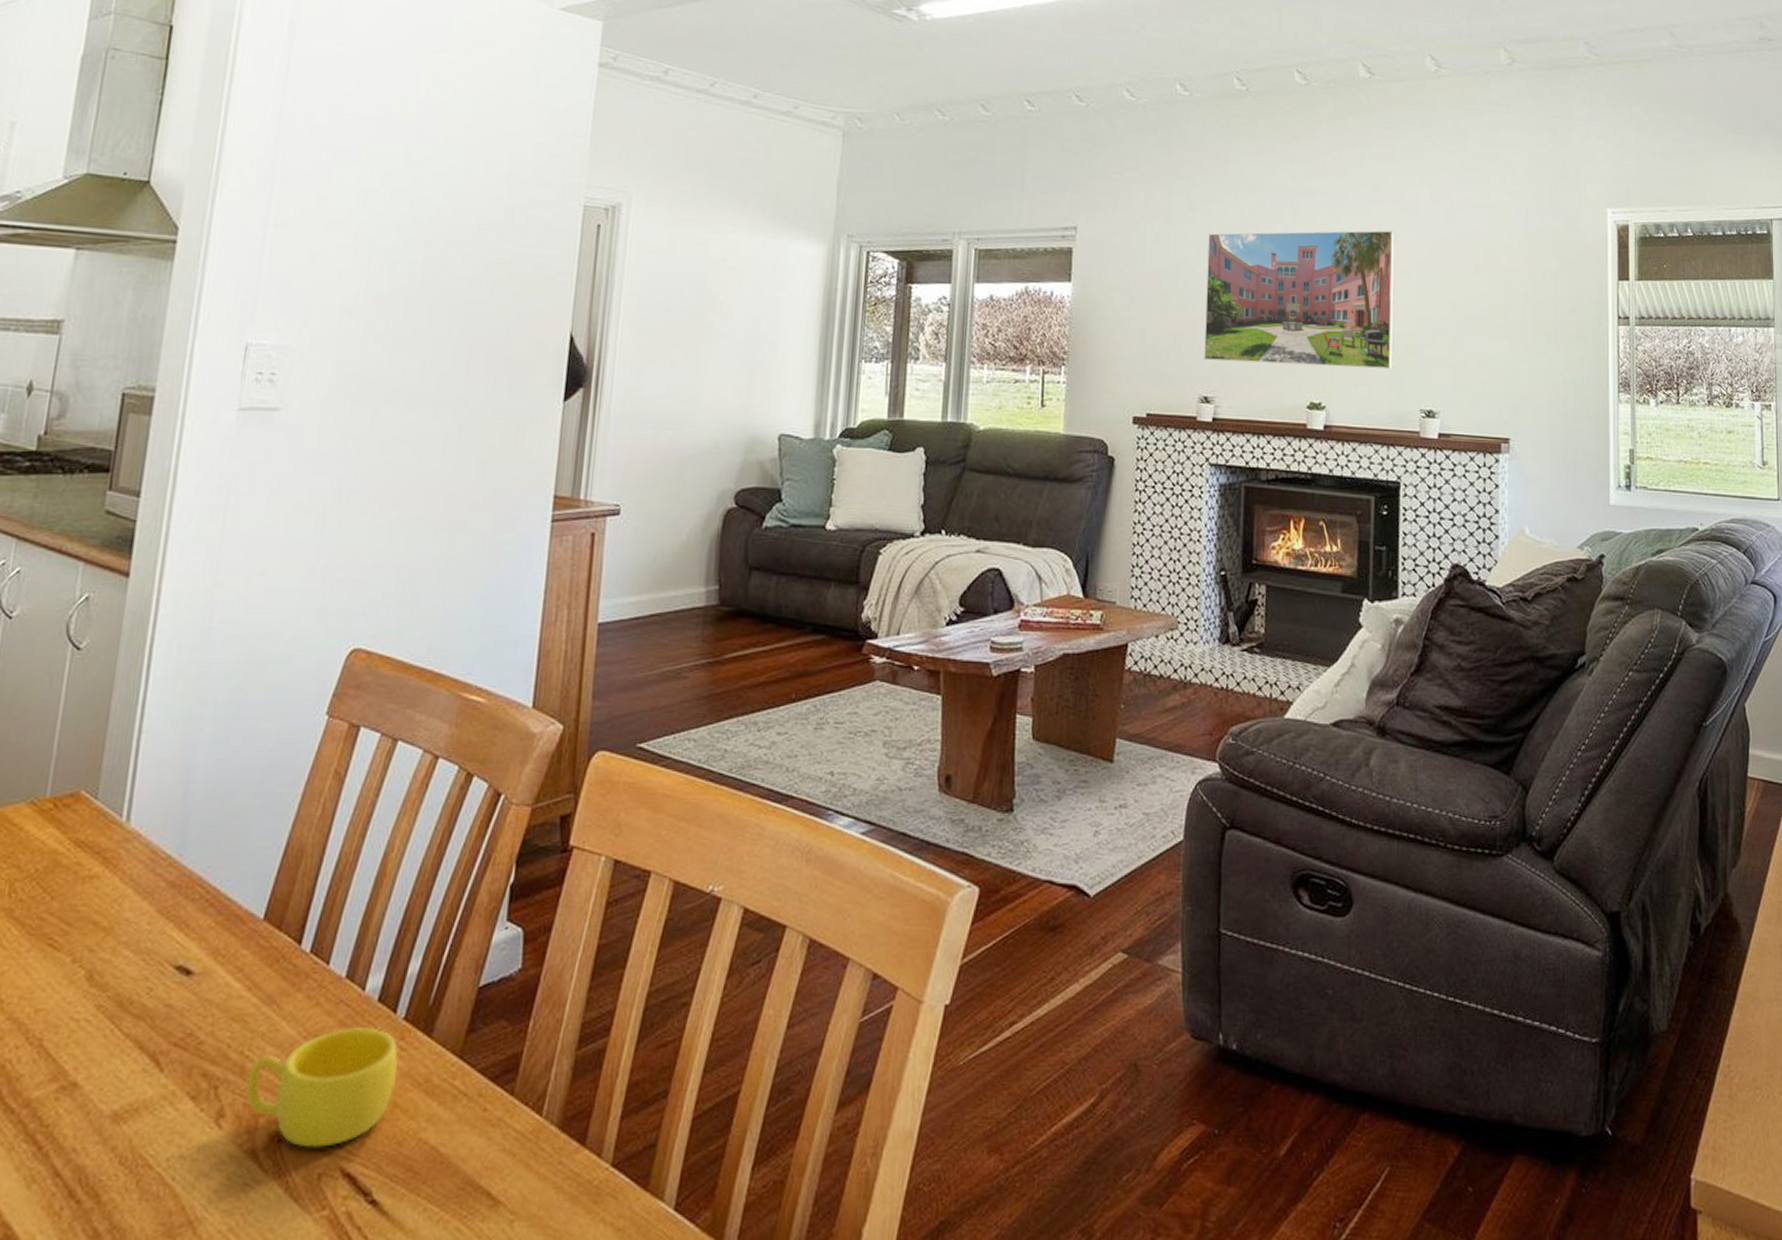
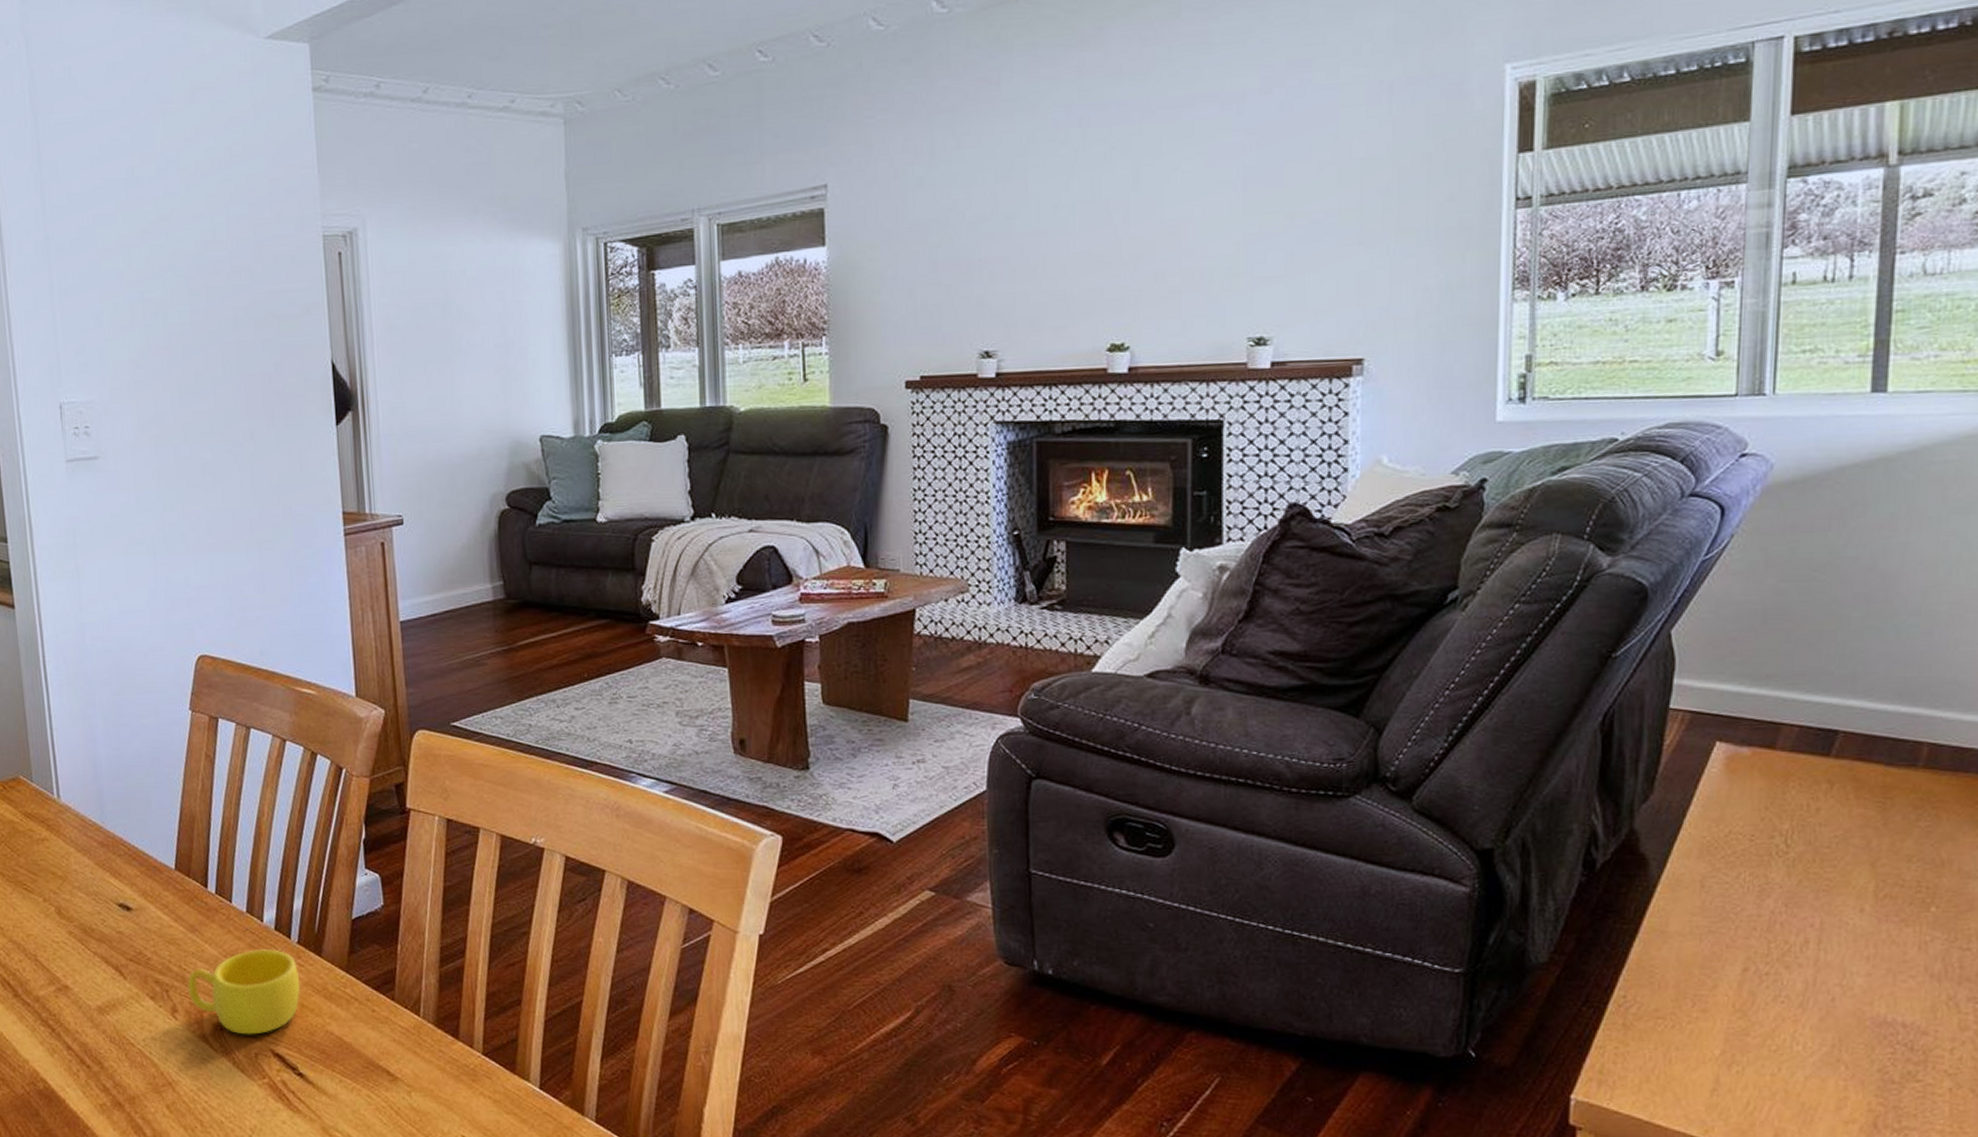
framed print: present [1204,230,1395,370] -> none [980,134,1213,312]

